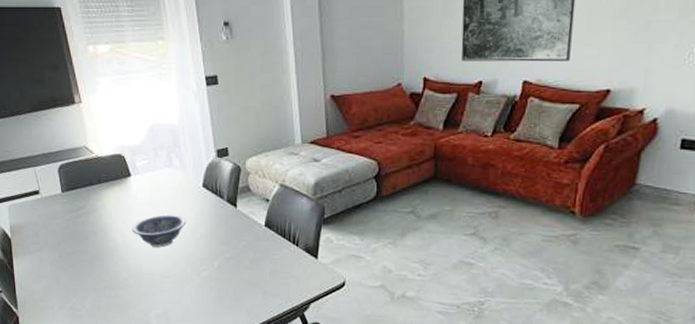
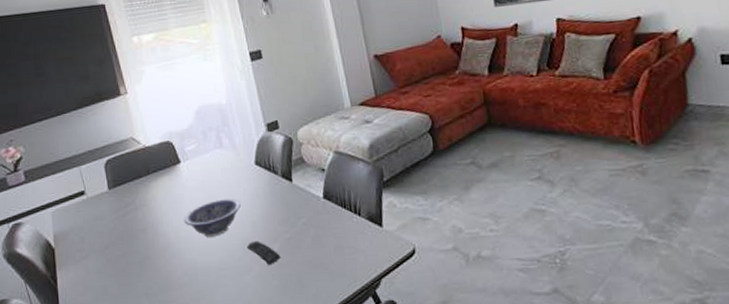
remote control: none [189,256,220,279] -> present [246,240,281,266]

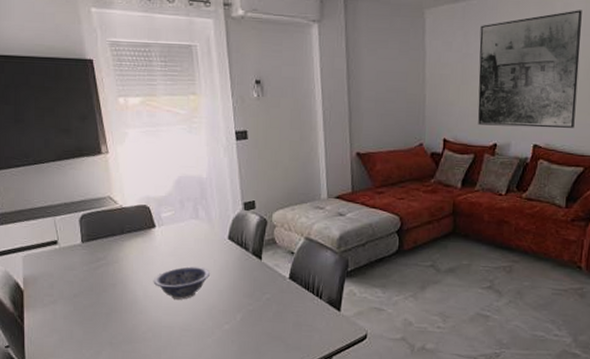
remote control: present [246,240,281,266] -> none [211,308,242,332]

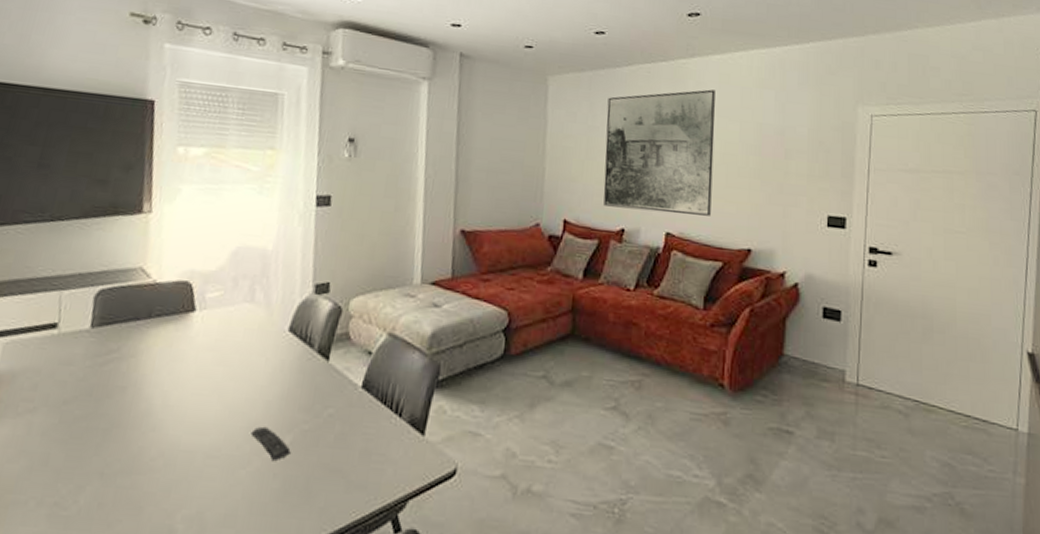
bowl: present [153,266,210,300] -> none [178,366,258,413]
remote control: none [211,308,242,332] -> present [250,426,291,462]

